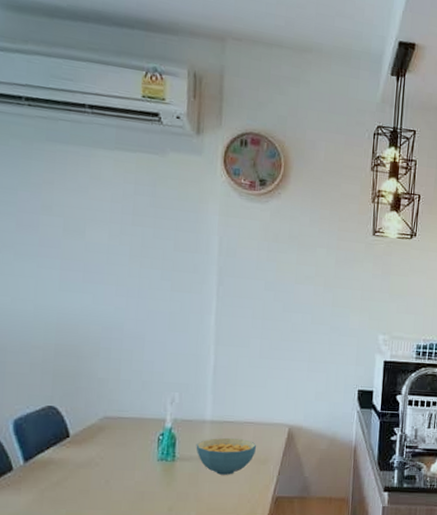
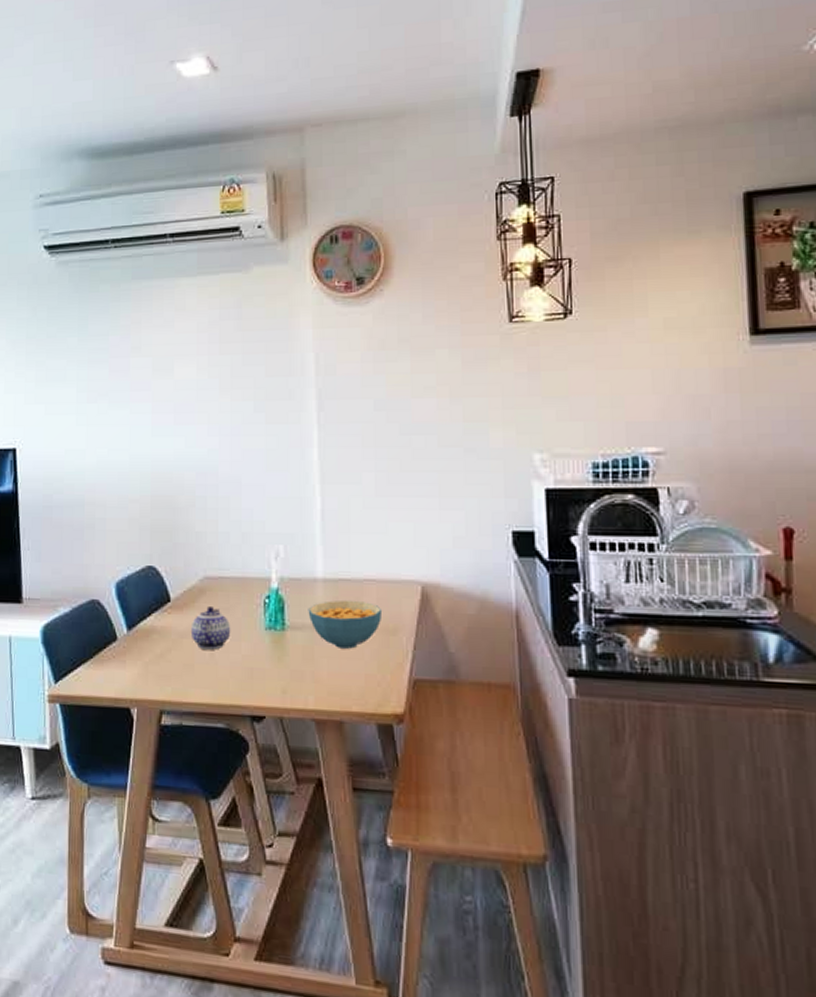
teapot: none [88,442,127,478] -> present [190,607,231,650]

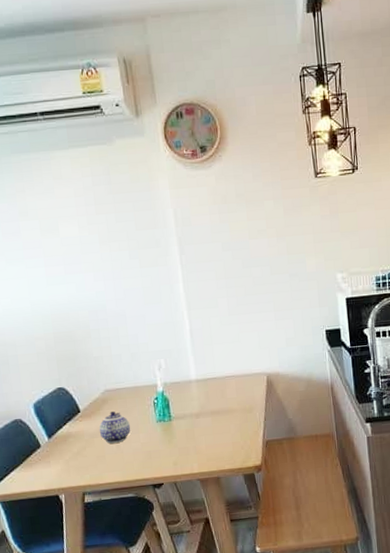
cereal bowl: present [308,599,383,649] -> none [187,392,241,428]

